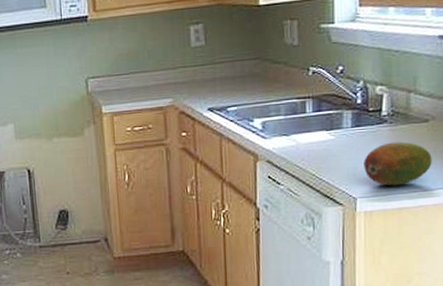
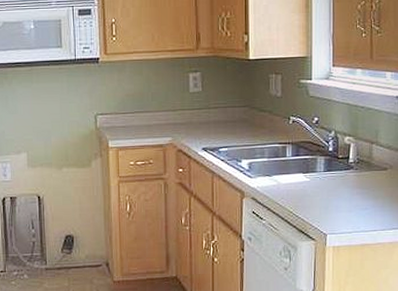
fruit: present [363,141,432,186] -> none [333,186,389,225]

